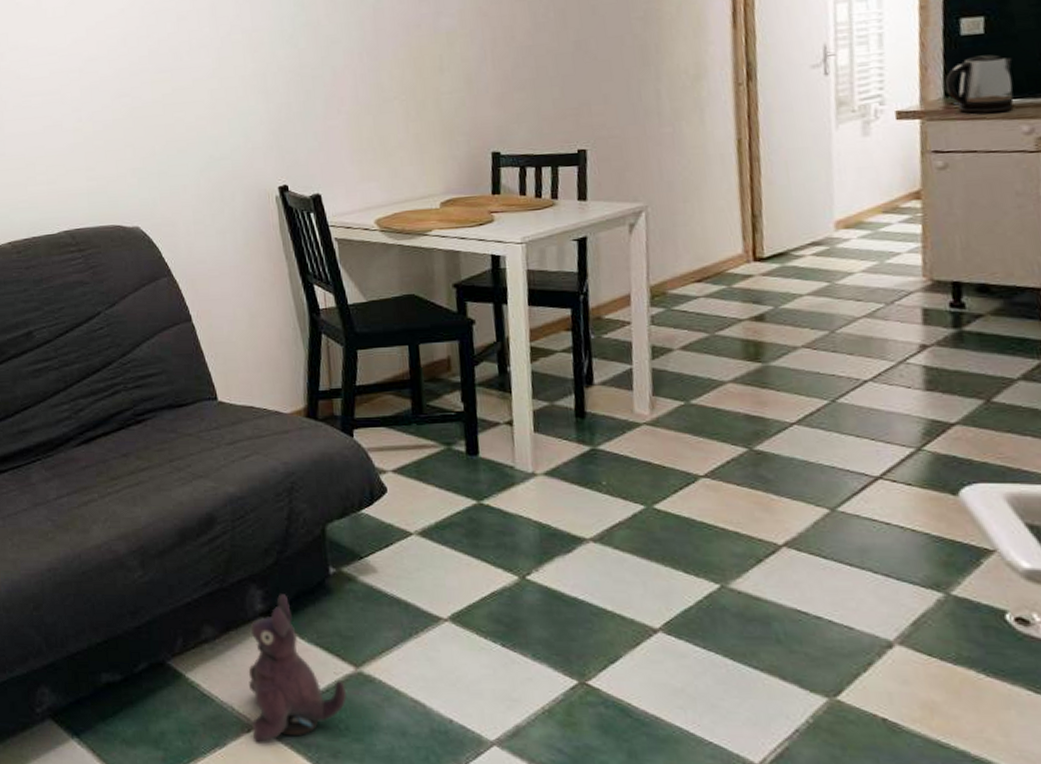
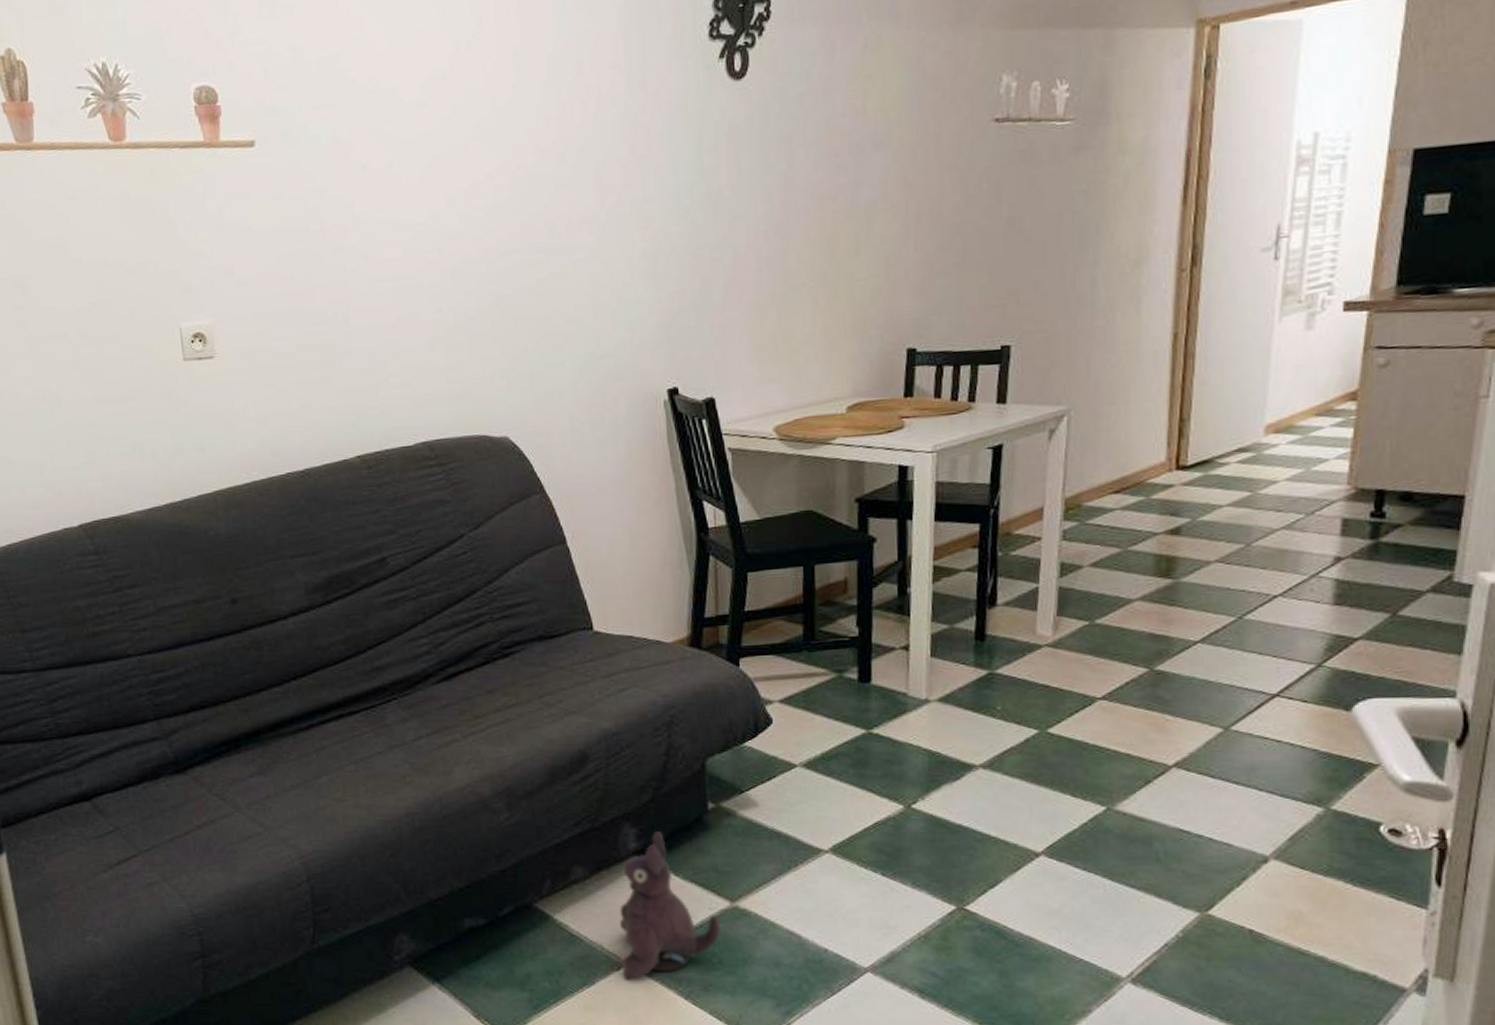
kettle: present [945,54,1014,114] -> none [1400,237,1473,305]

